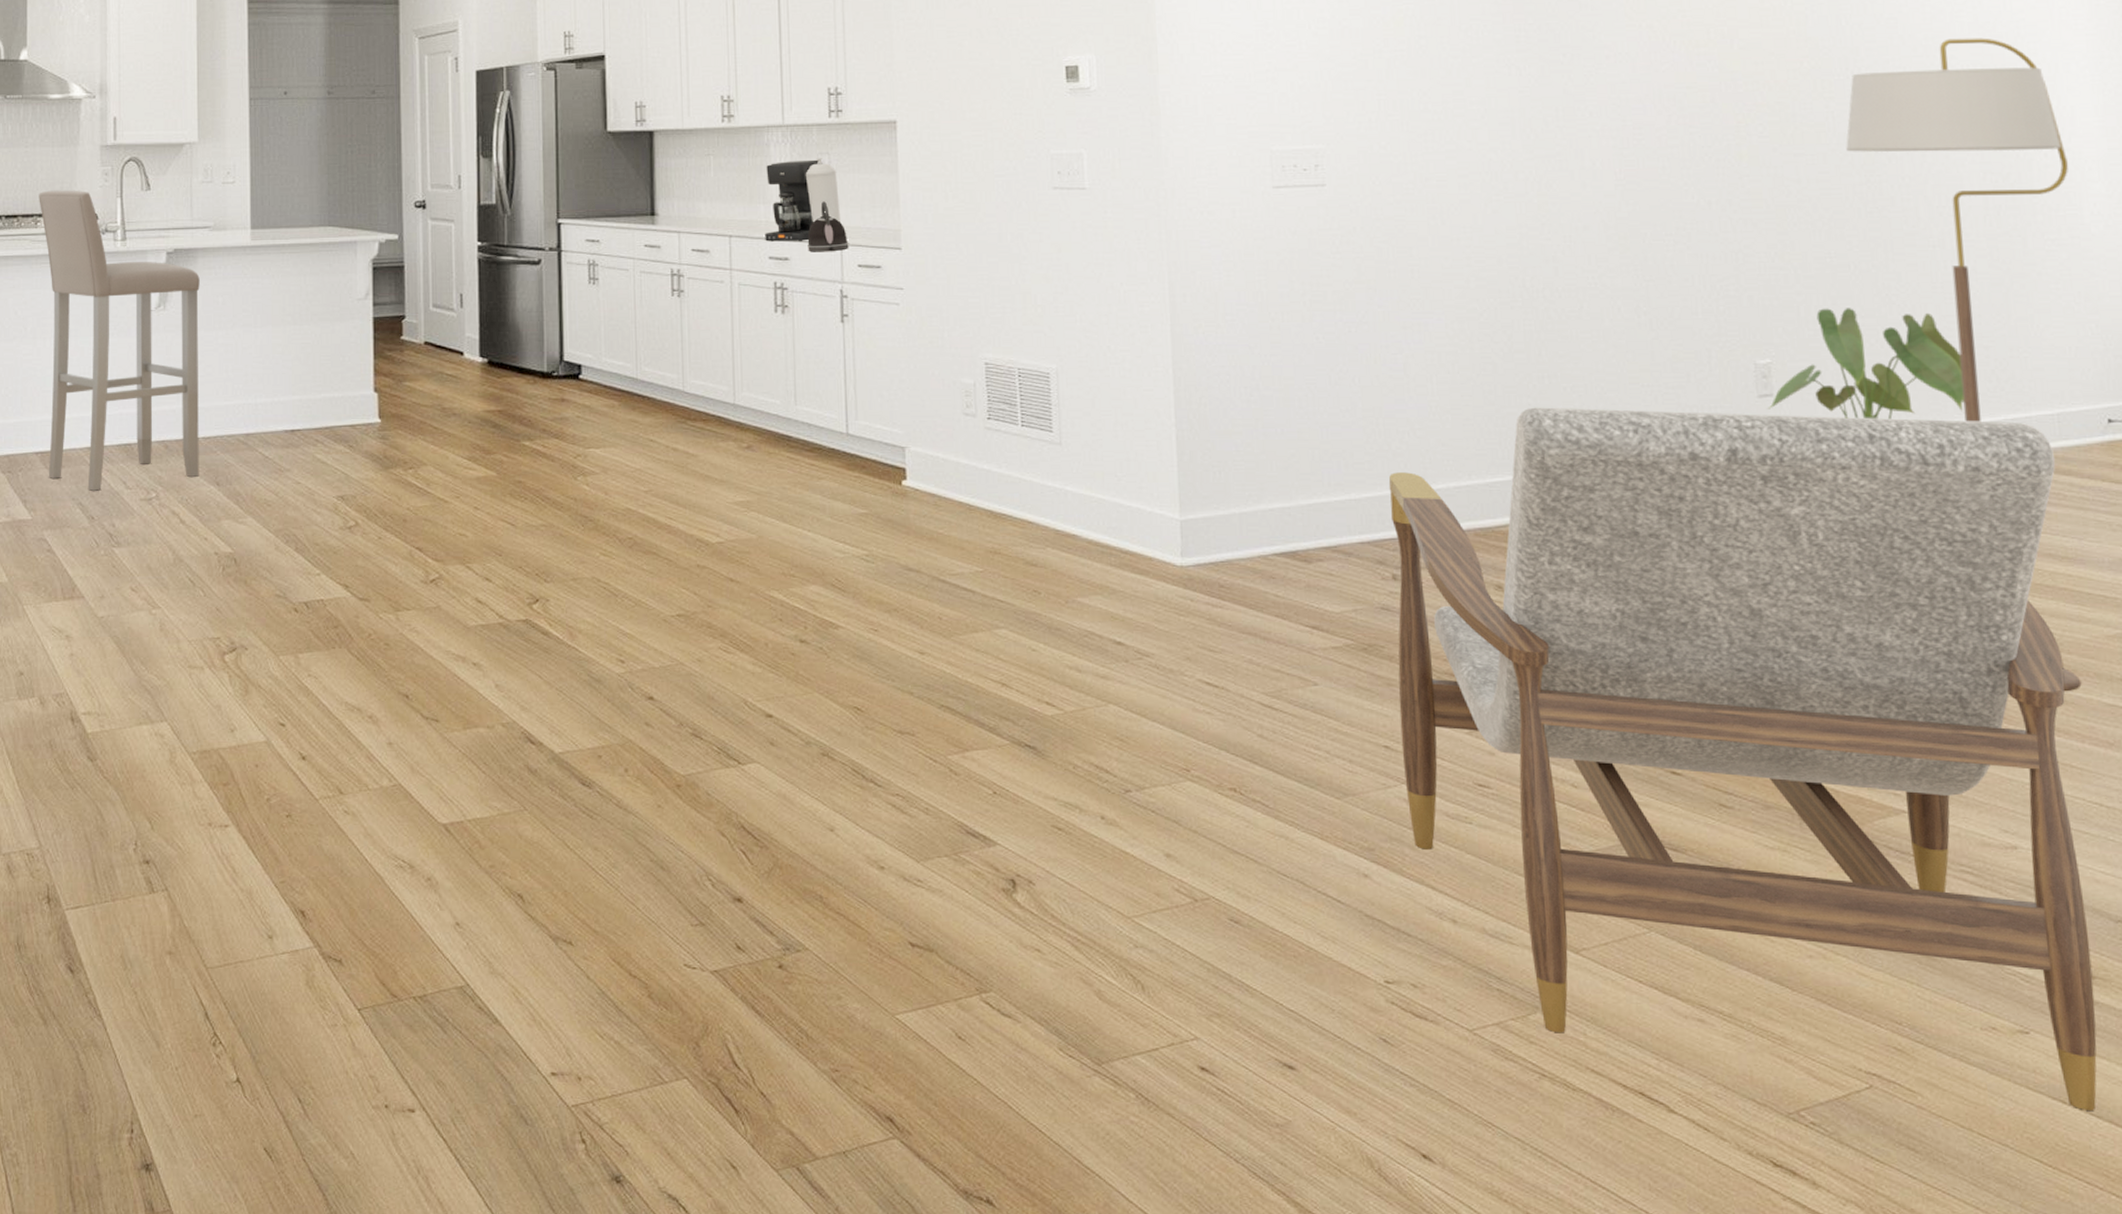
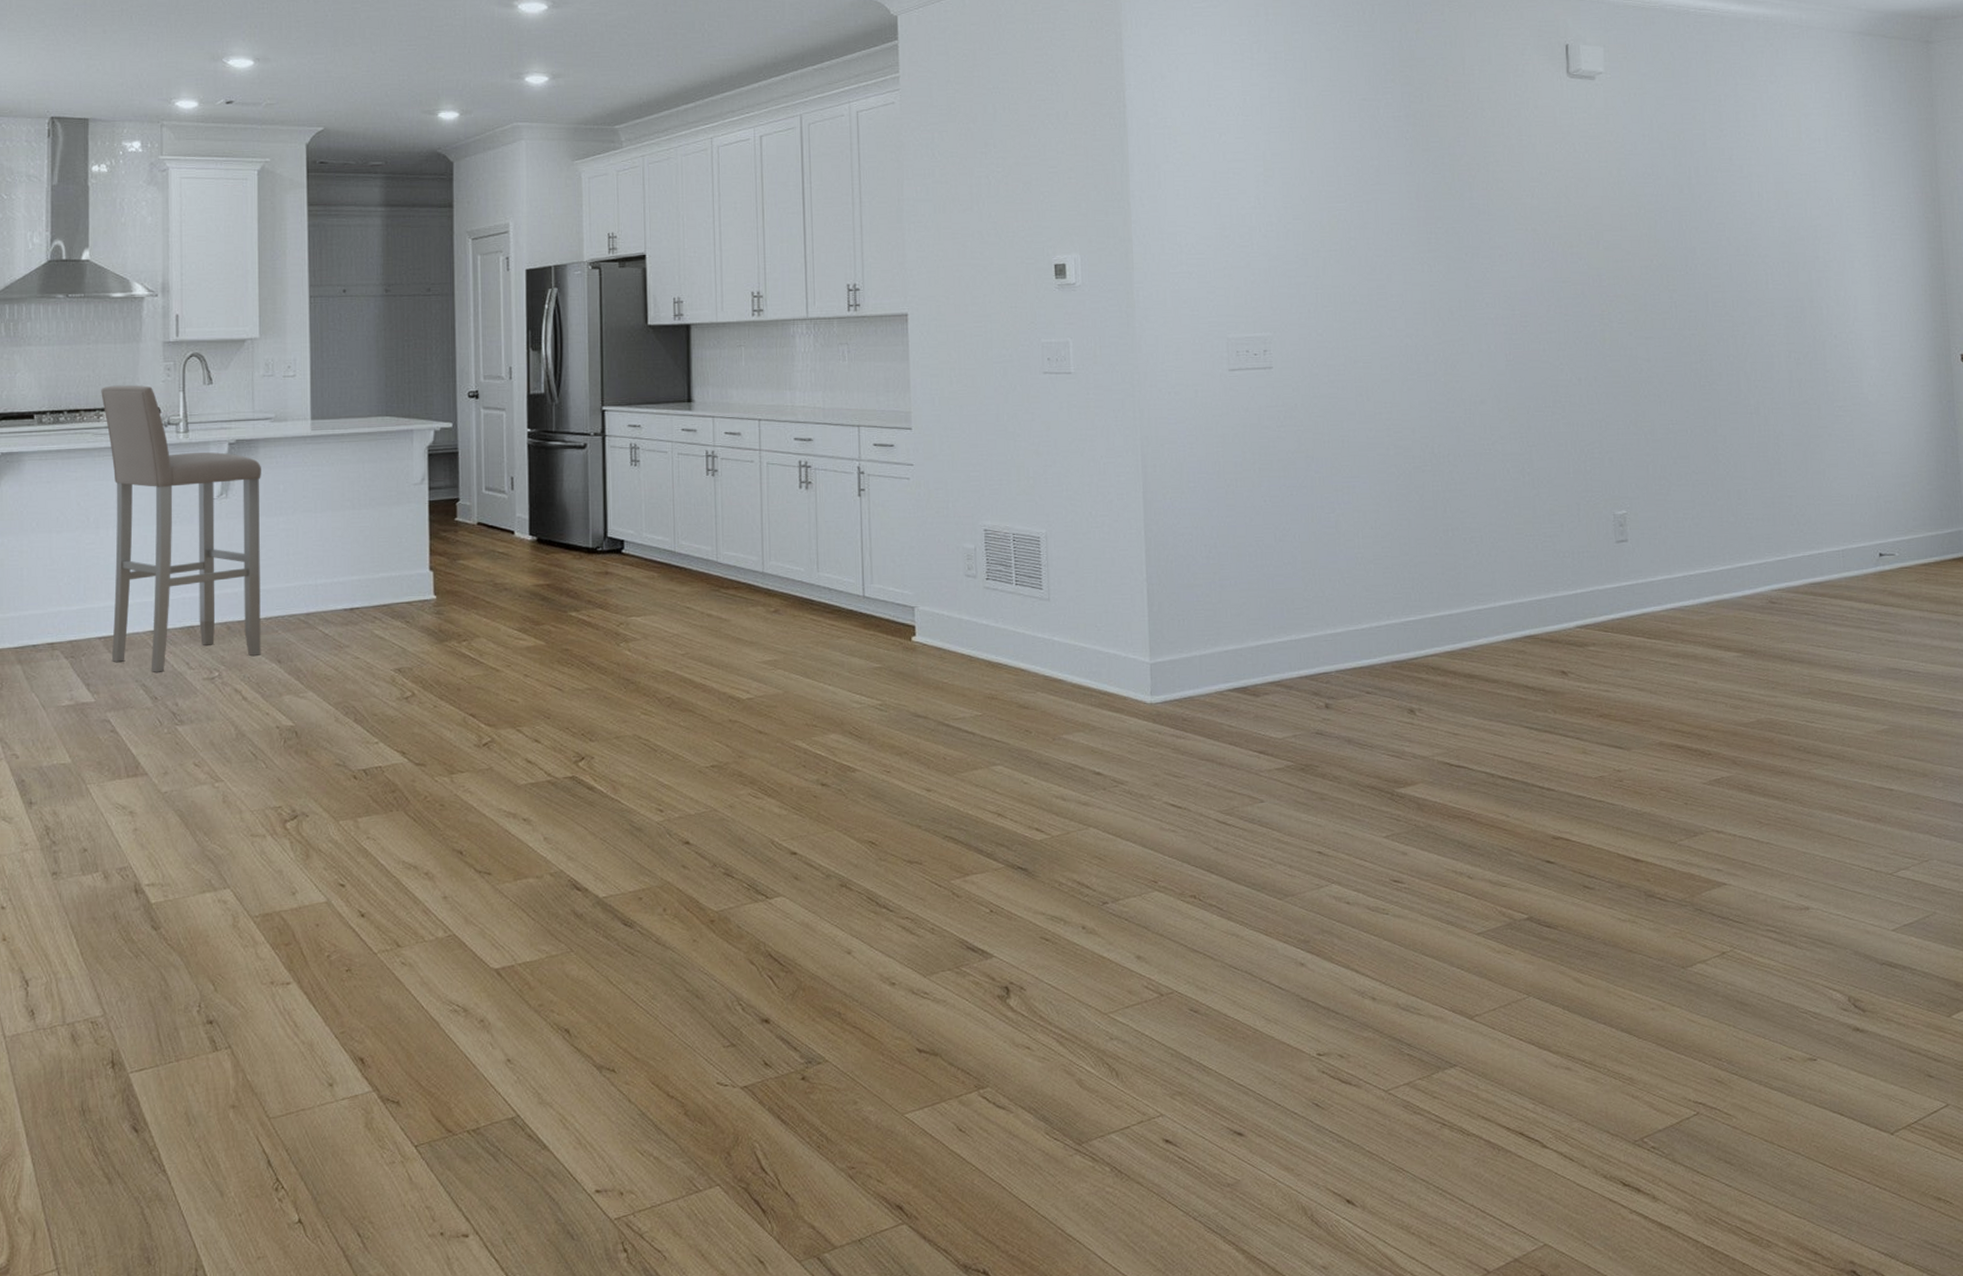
coffee maker: present [765,159,823,242] -> none [791,349,842,425]
canister: present [805,157,840,223] -> none [827,347,858,406]
kettle: present [807,200,849,252] -> none [828,386,866,433]
armchair: present [1388,407,2097,1110] -> none [1322,555,1866,1120]
house plant: present [1767,308,1965,420] -> none [1623,466,1773,559]
floor lamp: present [1846,38,2082,691] -> none [1685,239,1858,778]

